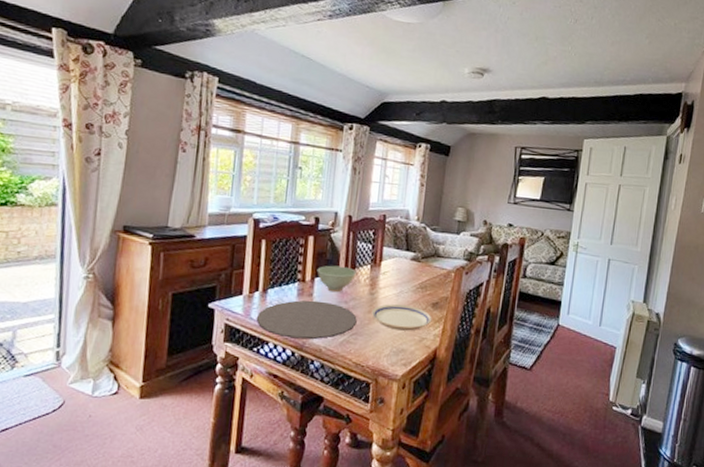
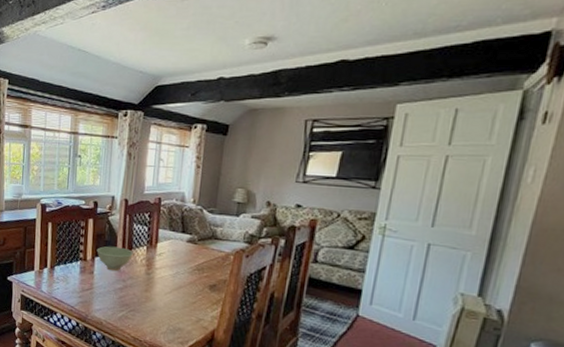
placemat: present [256,300,357,339] -> none [45,277,134,313]
plate: present [371,304,432,331] -> none [148,284,210,311]

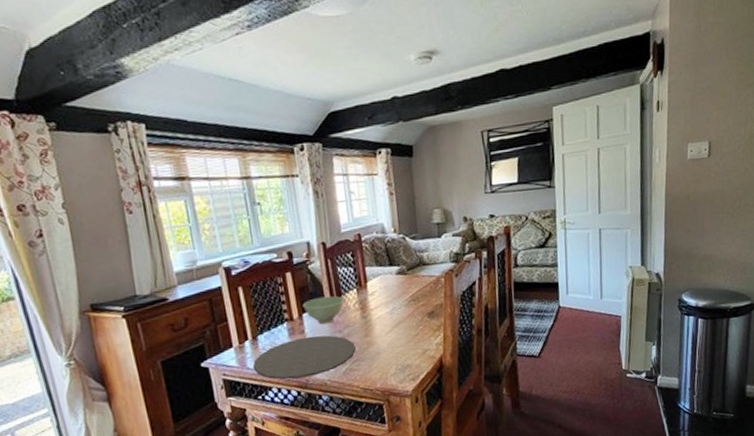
placemat: none [45,277,134,313] -> present [252,335,356,379]

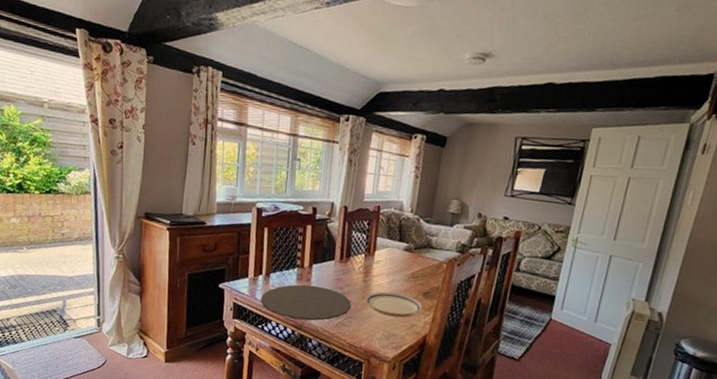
bowl: present [302,295,344,325] -> none [314,253,351,279]
plate: none [368,320,431,348] -> present [364,291,423,318]

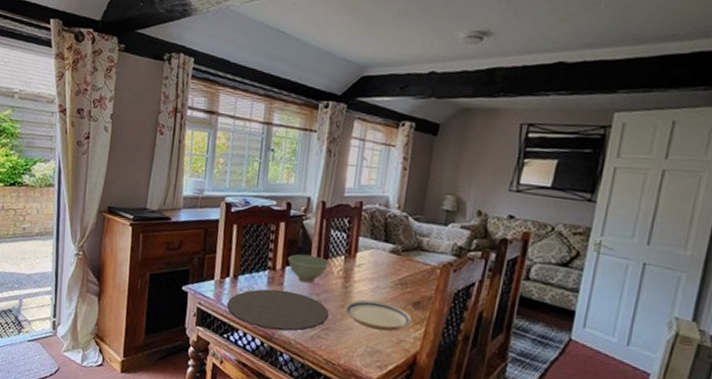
bowl: none [314,253,351,279] -> present [287,254,329,284]

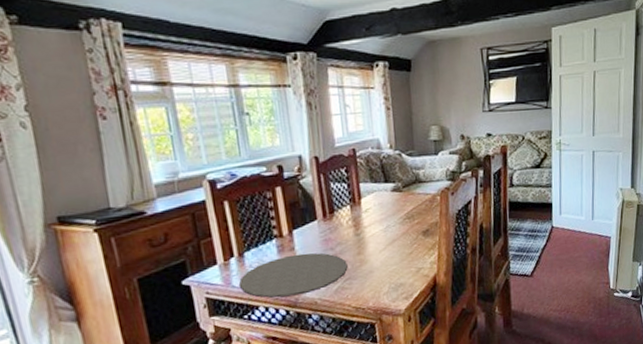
bowl: present [287,254,329,284] -> none [293,212,337,242]
plate: present [344,299,413,331] -> none [361,238,426,266]

